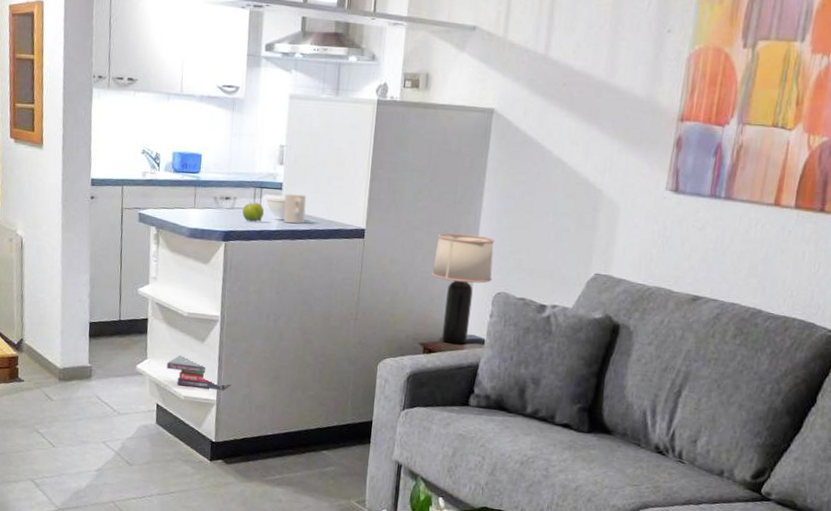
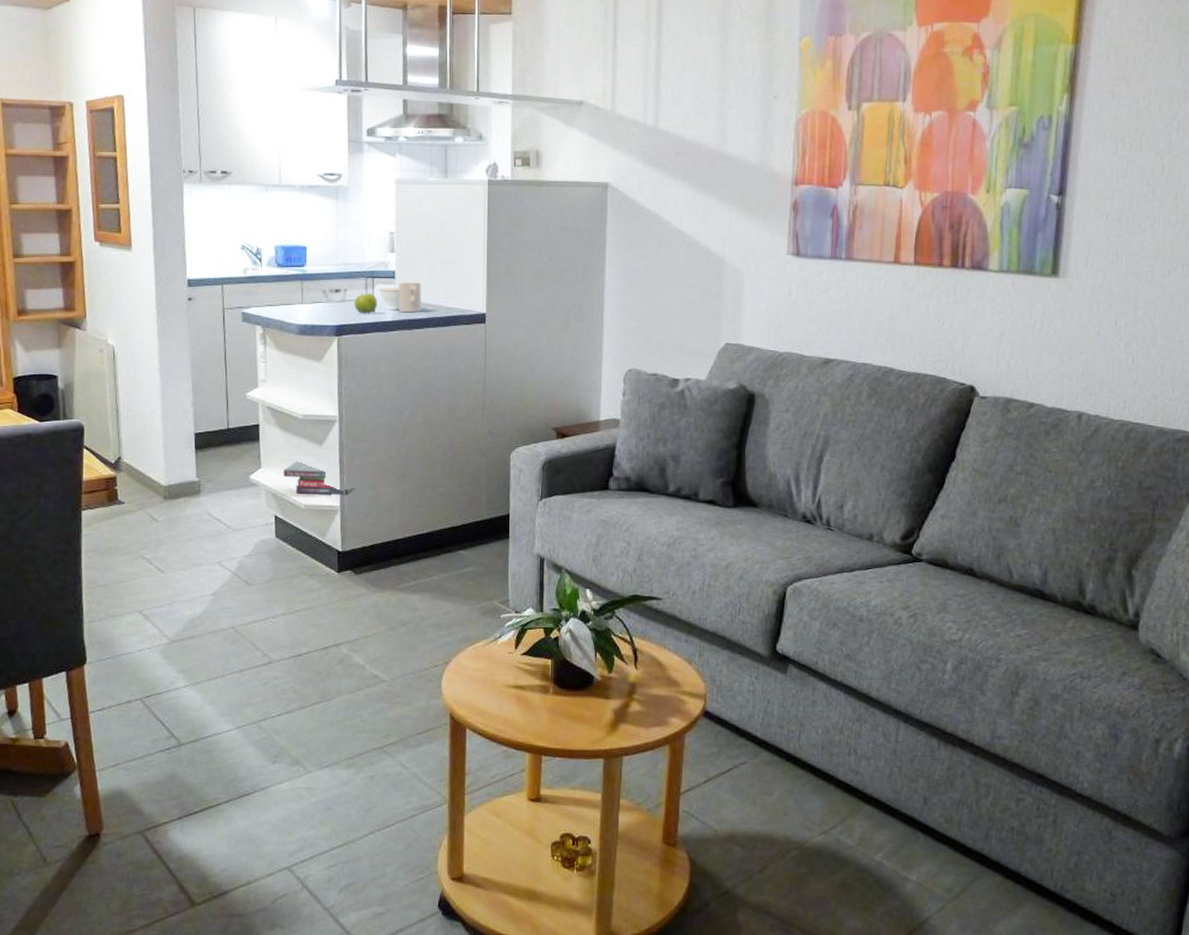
table lamp: present [431,232,495,345] -> none [558,311,622,427]

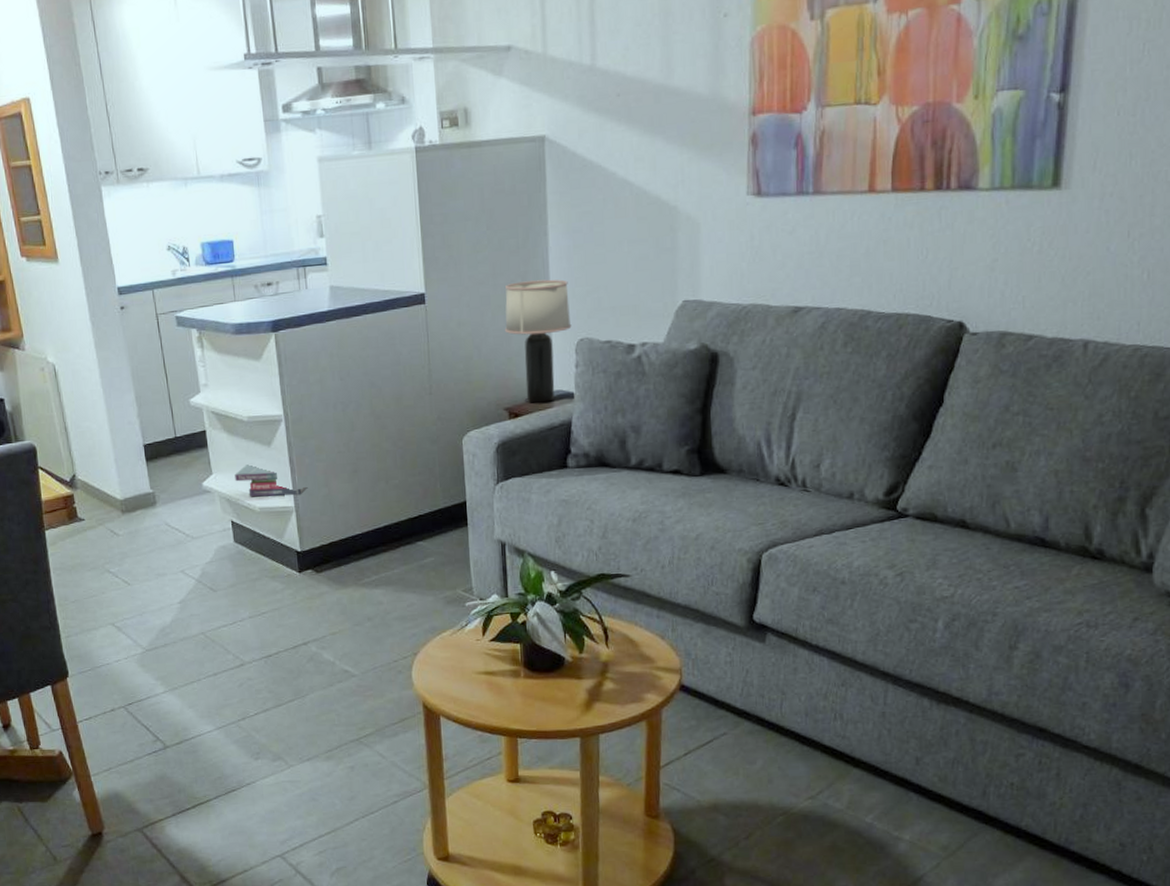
fruit: present [354,293,378,314] -> none [288,283,312,306]
bowl: present [380,287,401,310] -> none [312,274,336,299]
cup: present [398,282,422,313] -> none [331,266,357,301]
table lamp: none [558,311,622,427] -> present [504,279,572,404]

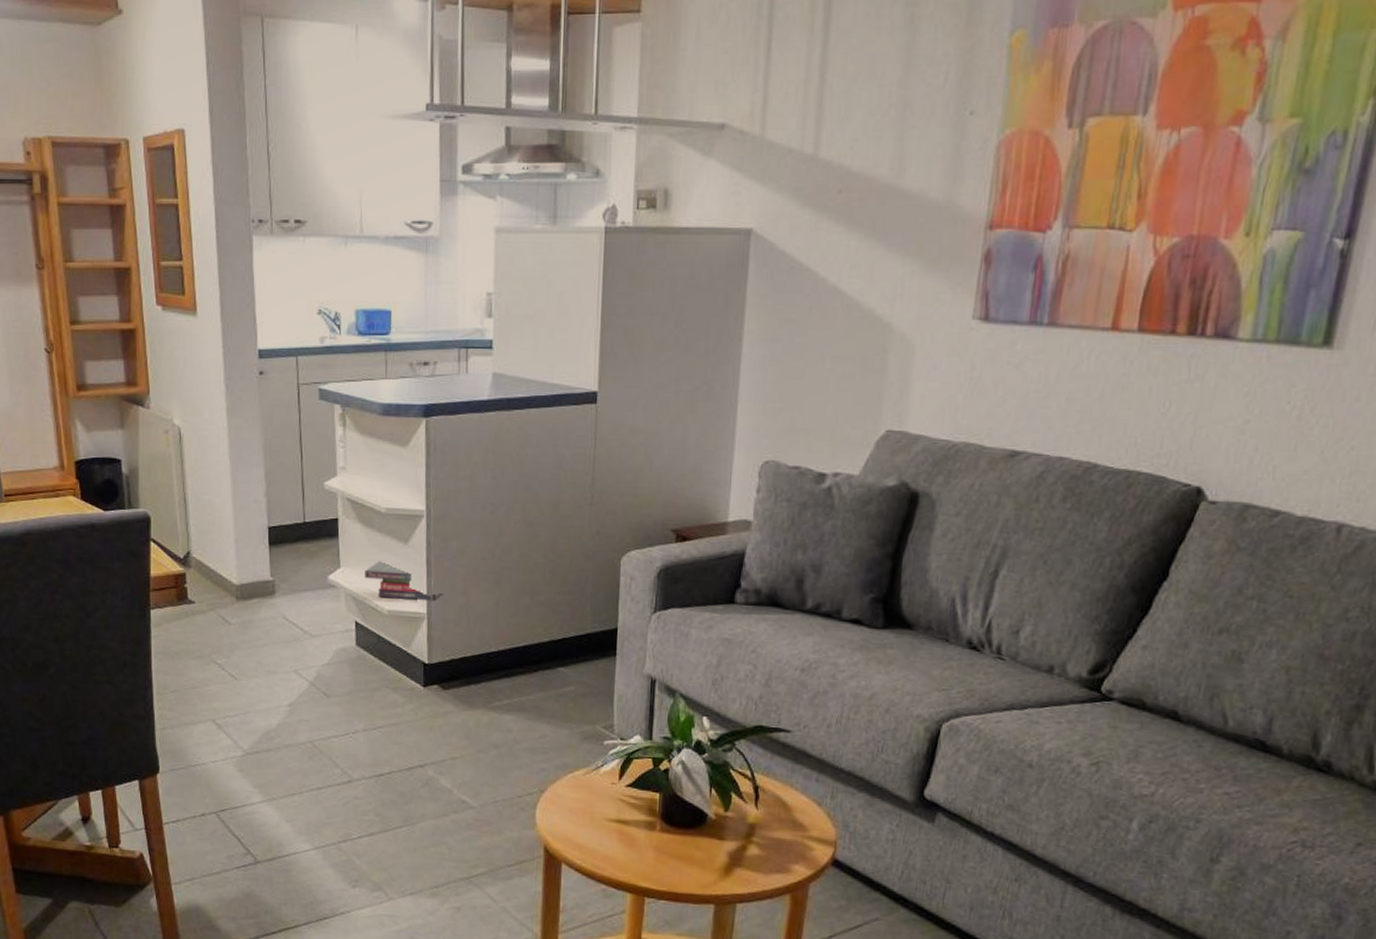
table lamp: present [504,279,572,404] -> none [681,390,759,529]

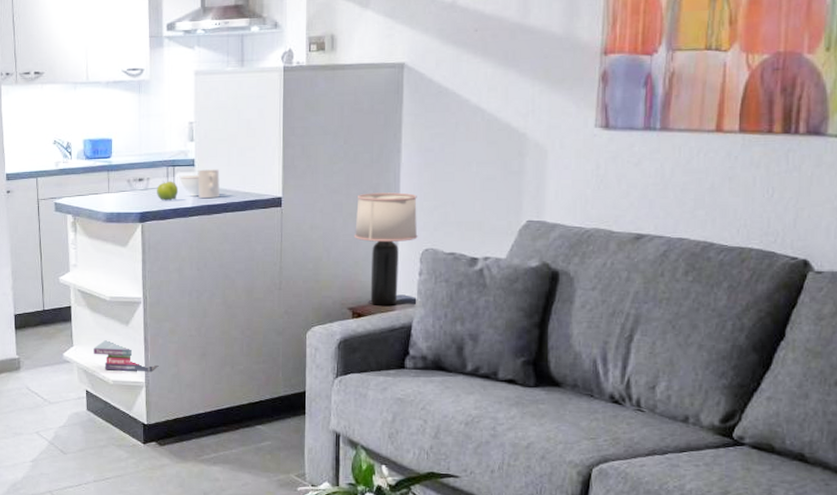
fruit: none [445,366,472,391] -> present [157,181,179,201]
bowl: none [474,359,498,387] -> present [180,174,200,197]
cup: none [496,353,523,390] -> present [197,169,220,199]
table lamp: none [681,390,759,529] -> present [354,192,418,307]

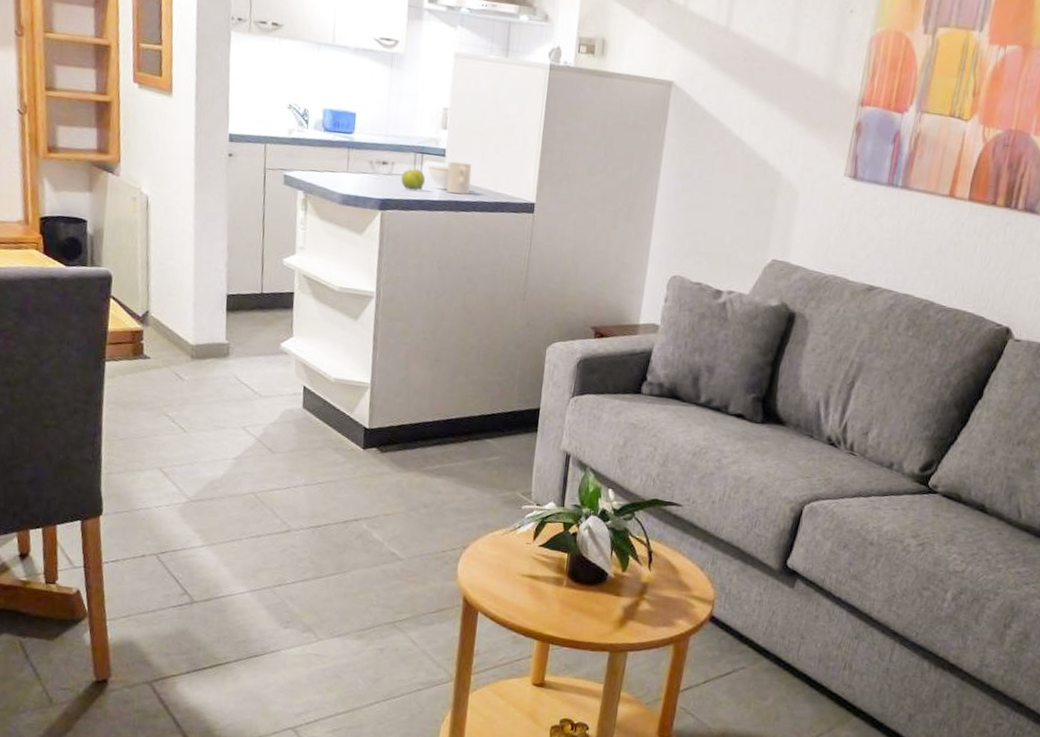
books: present [93,340,159,373] -> none [315,334,387,374]
table lamp: present [354,192,418,307] -> none [604,210,671,330]

